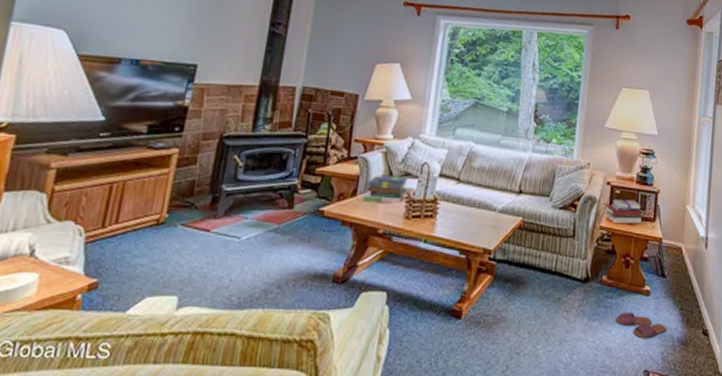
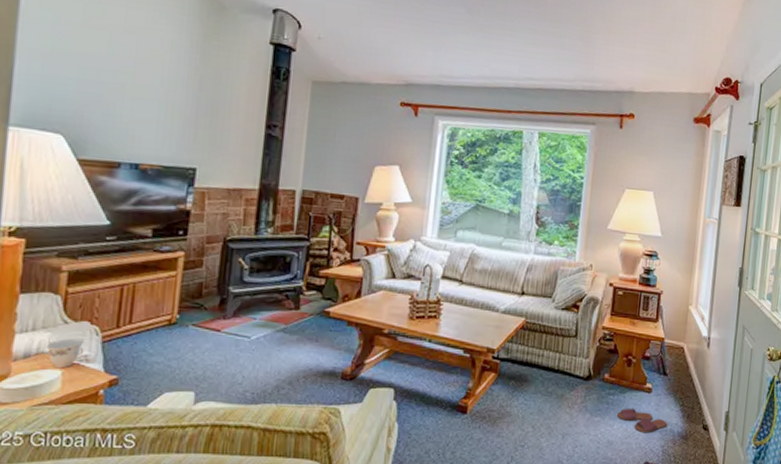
teacup: none [25,238,66,272] -> present [46,338,85,369]
books: present [362,175,408,204] -> none [366,277,411,305]
books: present [605,198,642,225] -> none [607,300,644,325]

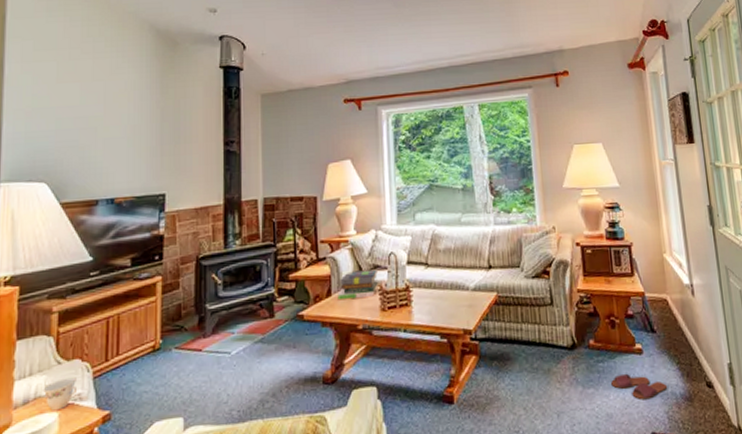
books: none [366,277,411,305] -> present [337,269,379,301]

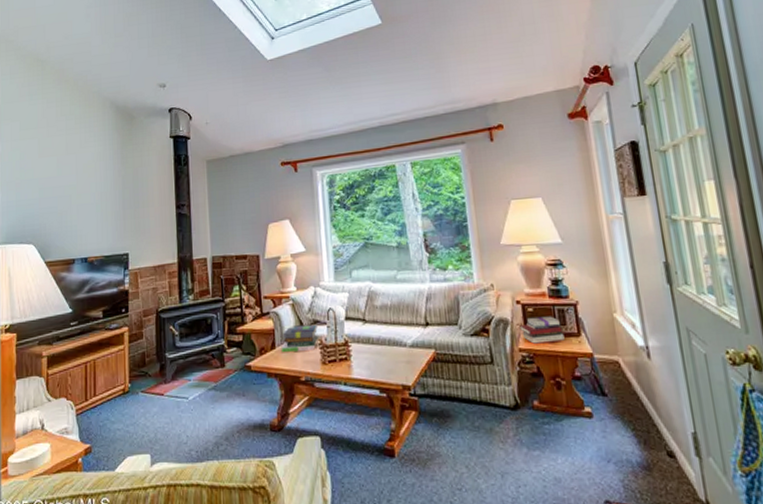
teacup: present [43,377,78,411] -> none [37,413,65,442]
books: none [578,257,619,285] -> present [519,316,565,344]
slippers: present [611,373,668,400] -> none [558,437,622,466]

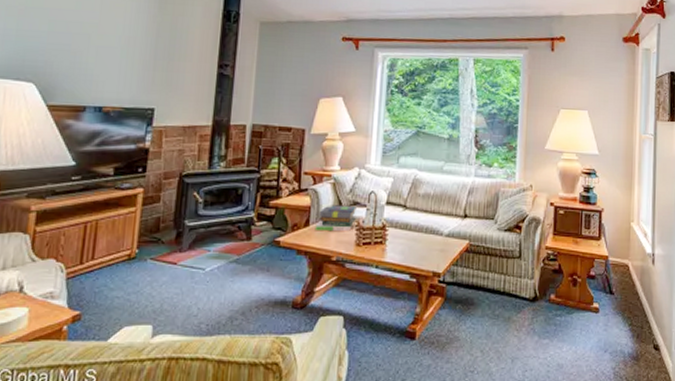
books: present [519,316,565,344] -> none [549,219,587,244]

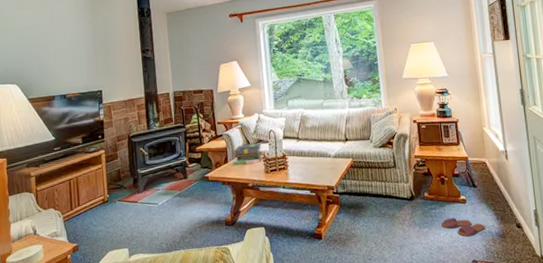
slippers: none [566,329,618,355] -> present [441,217,486,237]

